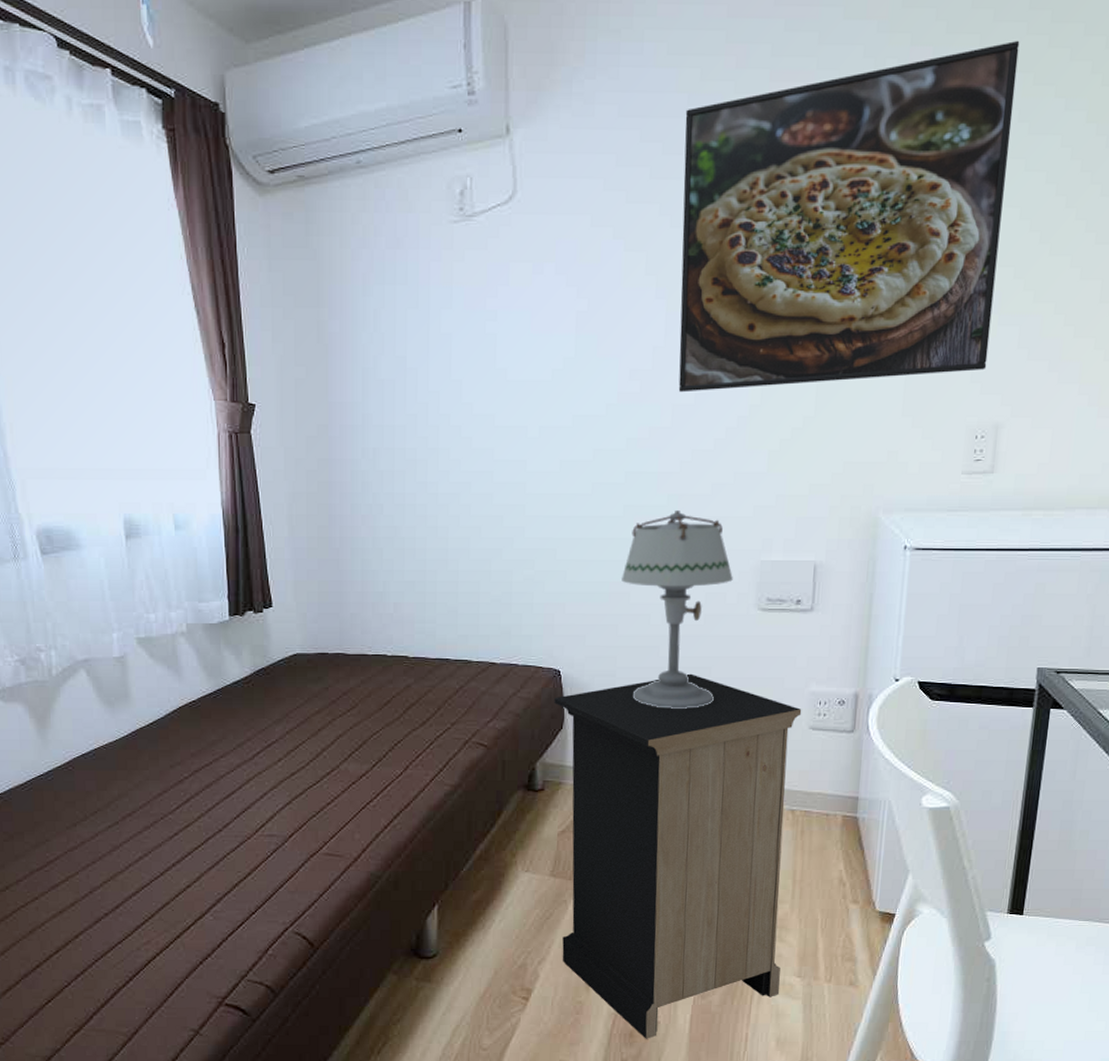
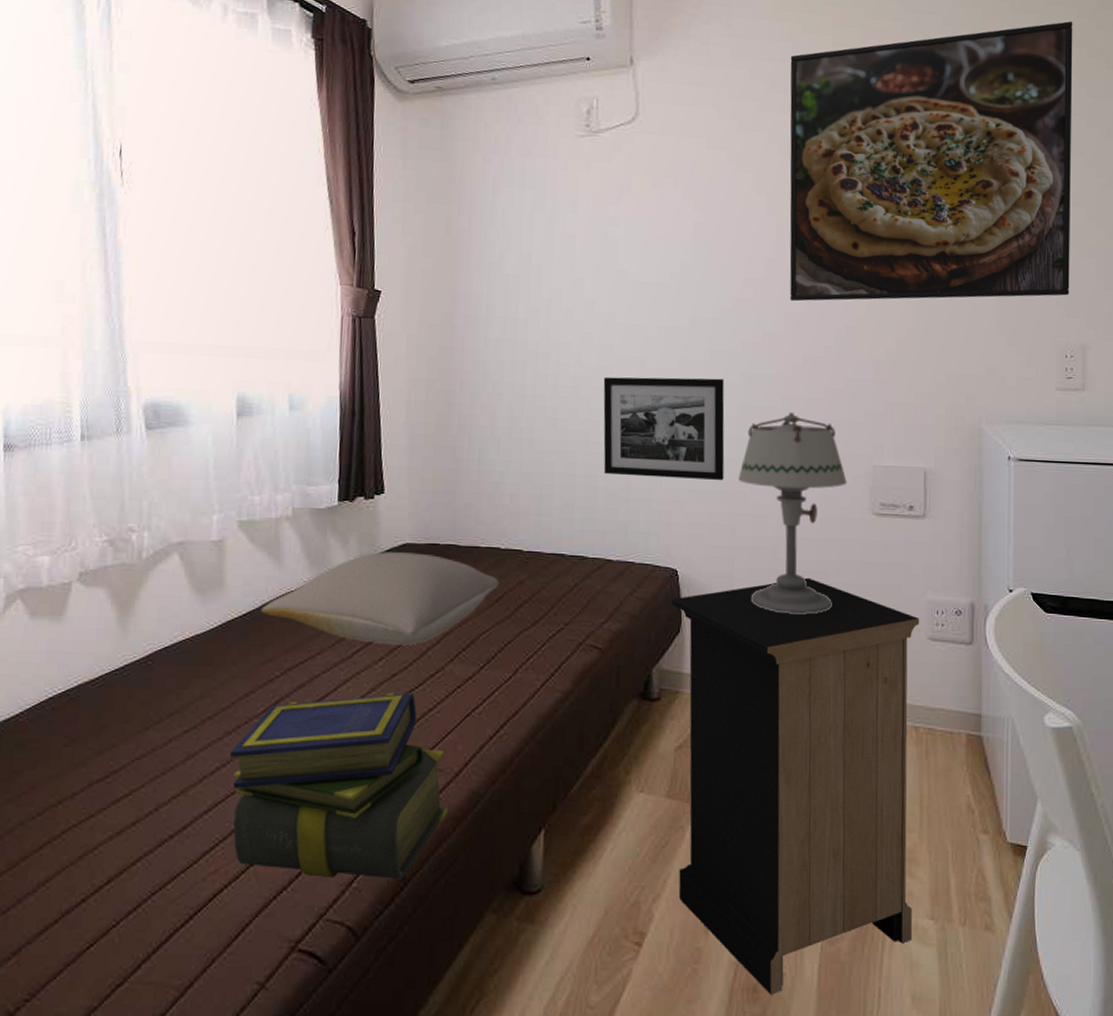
stack of books: none [150,789,350,947] -> present [229,693,448,879]
pillow: none [166,662,387,747] -> present [261,552,499,645]
picture frame: none [483,478,608,583] -> present [603,377,725,481]

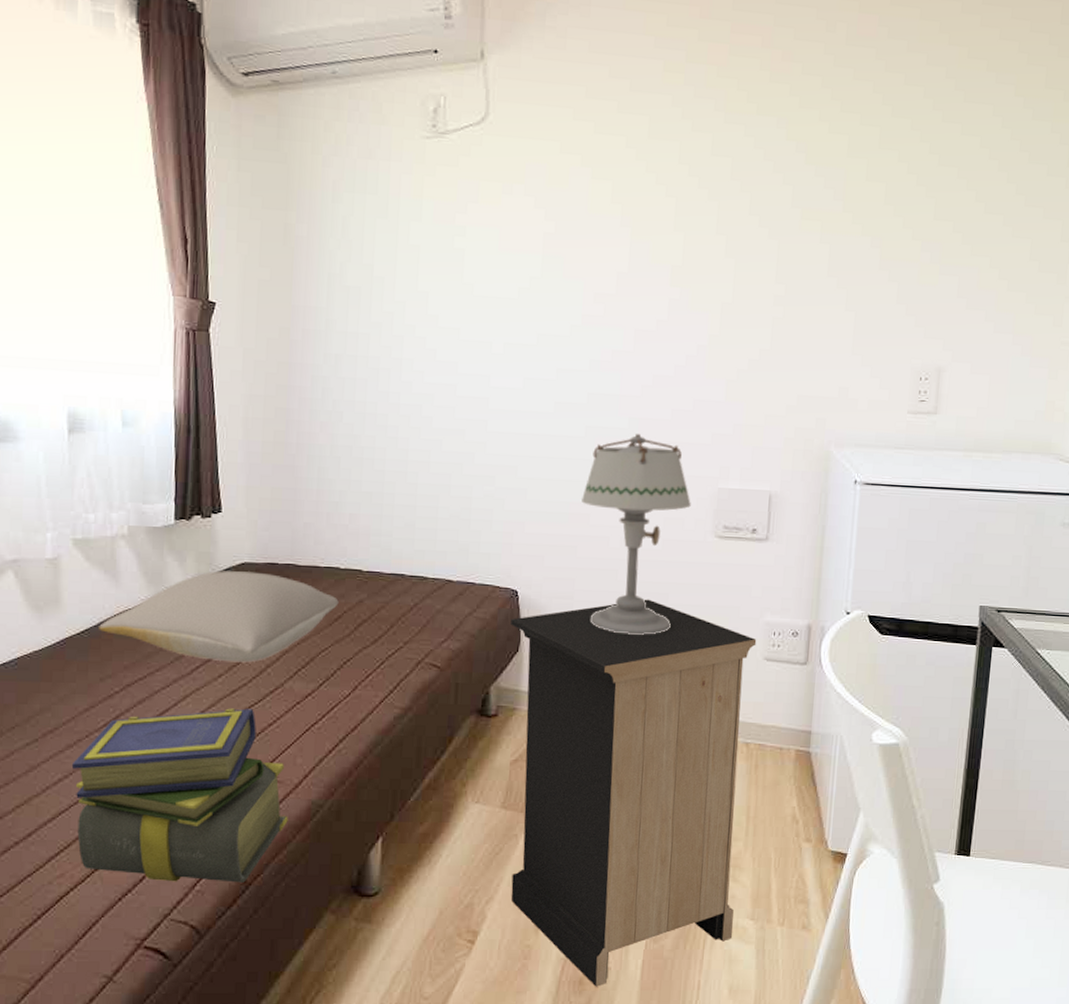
picture frame: present [603,377,725,481] -> none [445,395,571,503]
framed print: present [789,21,1073,302] -> none [641,17,955,319]

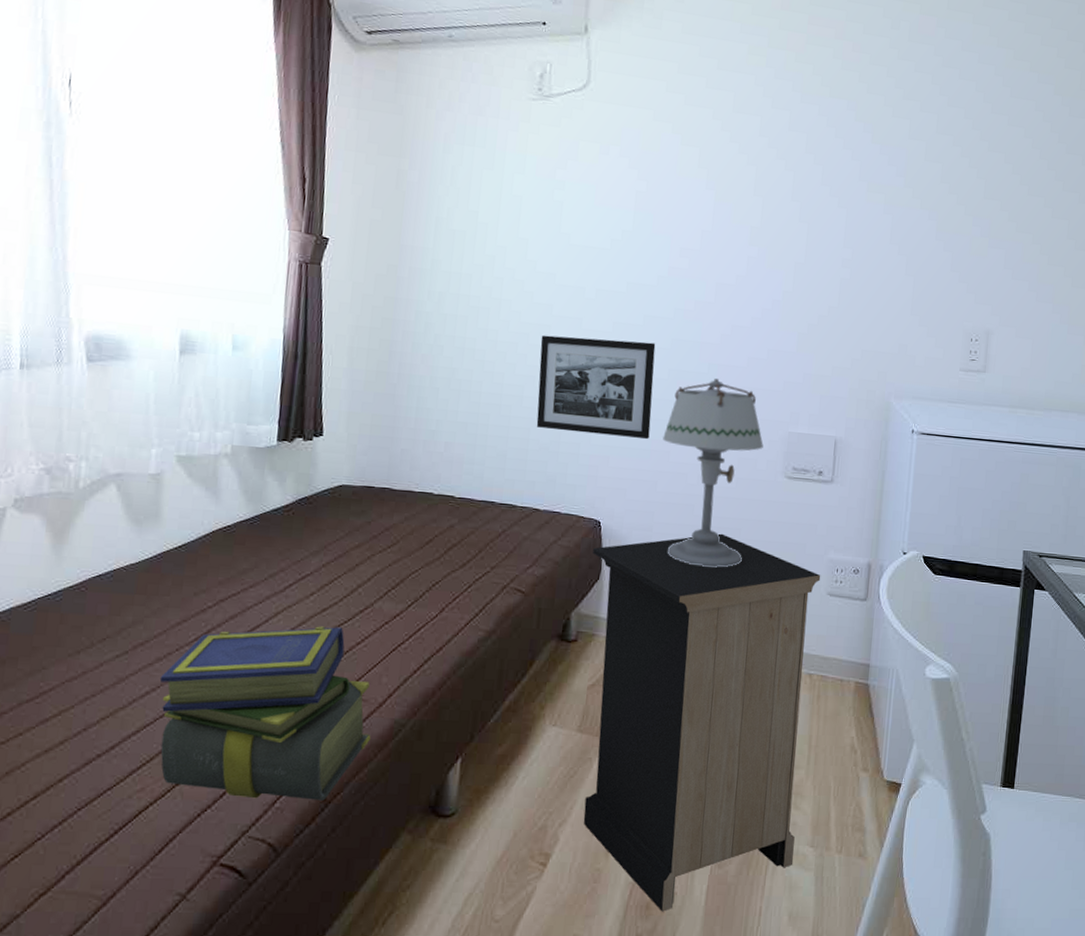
pillow: present [99,571,339,663] -> none [196,492,431,582]
picture frame: none [445,395,571,503] -> present [536,335,656,440]

